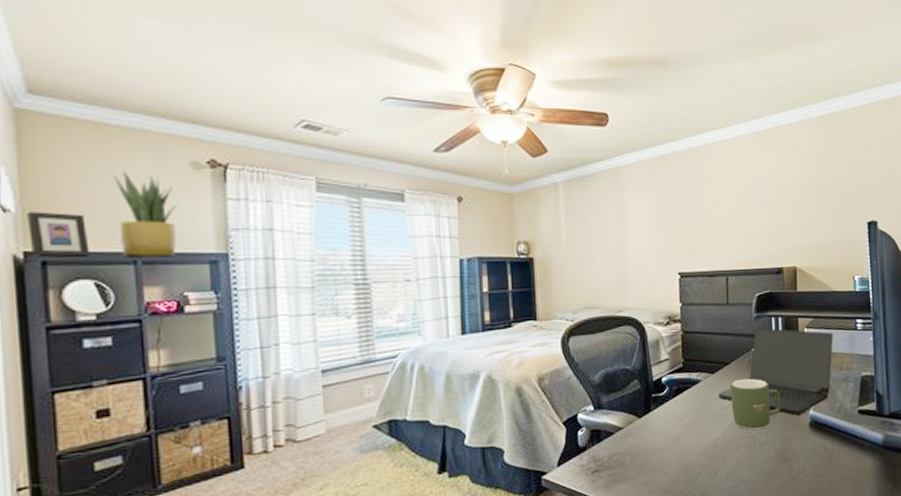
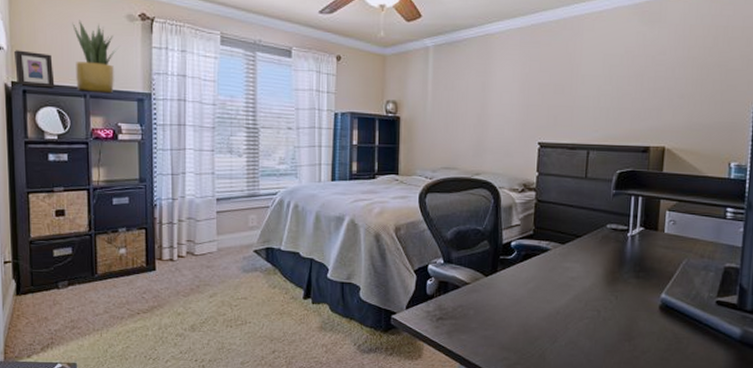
laptop: present [717,327,834,415] -> none [565,205,698,296]
mug: present [729,378,781,430] -> none [578,253,632,305]

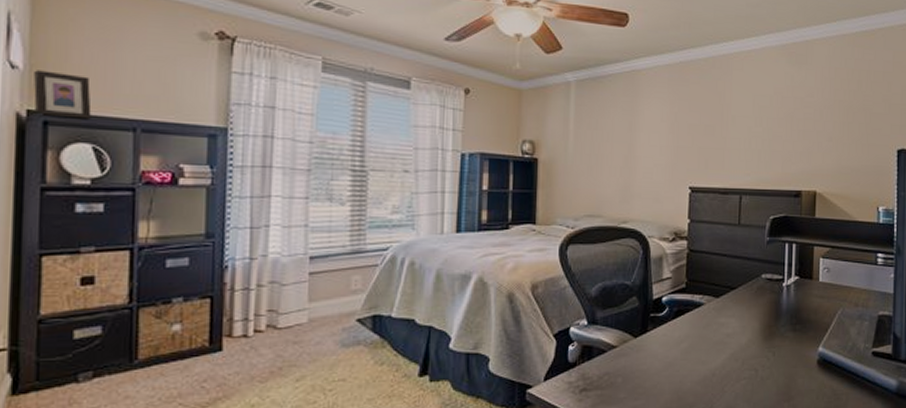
planter: present [72,19,119,94] -> none [122,35,186,128]

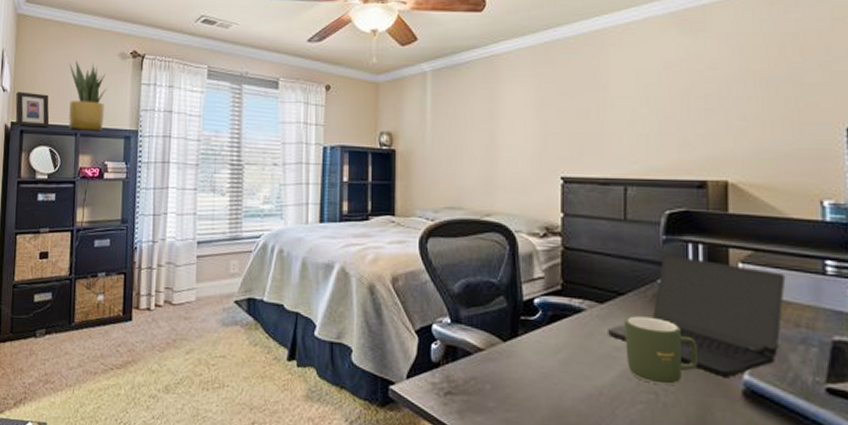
planter: none [122,35,186,128] -> present [69,60,110,132]
laptop: none [720,253,851,350] -> present [606,254,786,377]
mug: none [734,306,789,363] -> present [623,316,699,386]

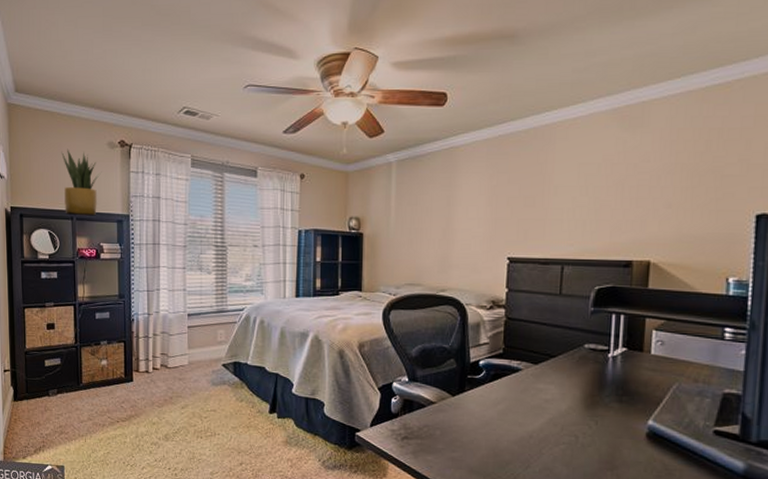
picture frame: present [15,92,49,129] -> none [13,178,47,213]
laptop: present [606,254,786,377] -> none [539,323,691,422]
mug: present [623,316,699,386] -> none [553,374,613,430]

